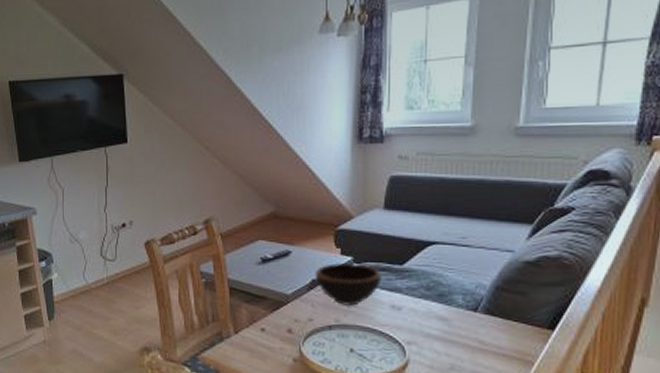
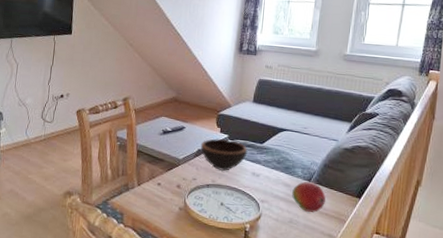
fruit: none [451,312,503,354] -> present [292,182,326,212]

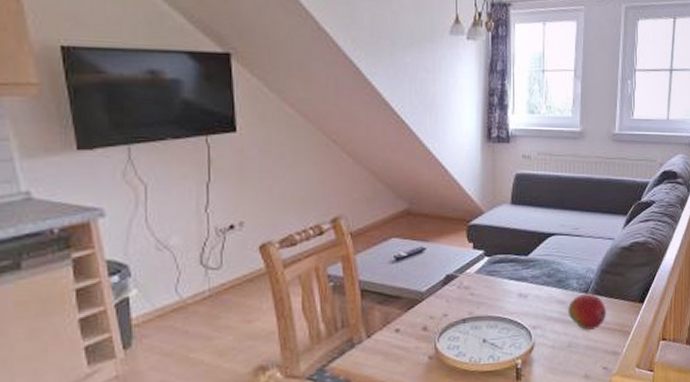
bowl: present [200,138,248,171] -> none [448,256,510,298]

